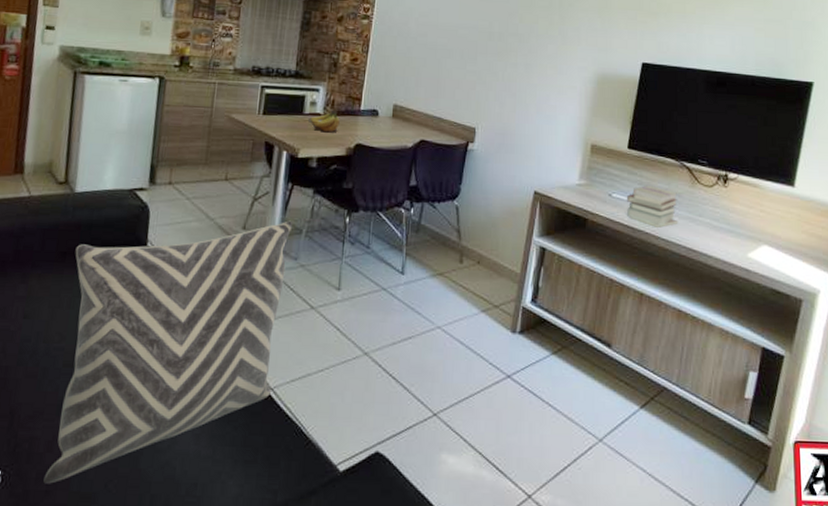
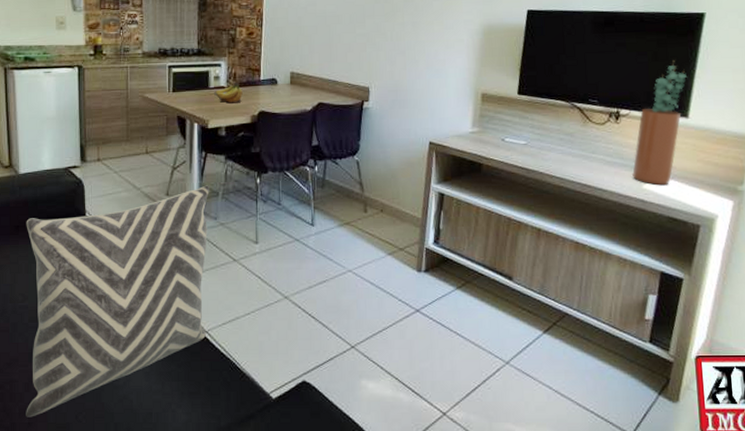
books: present [626,186,679,228] -> none [519,128,572,167]
vase: none [738,127,794,256] -> present [632,61,687,186]

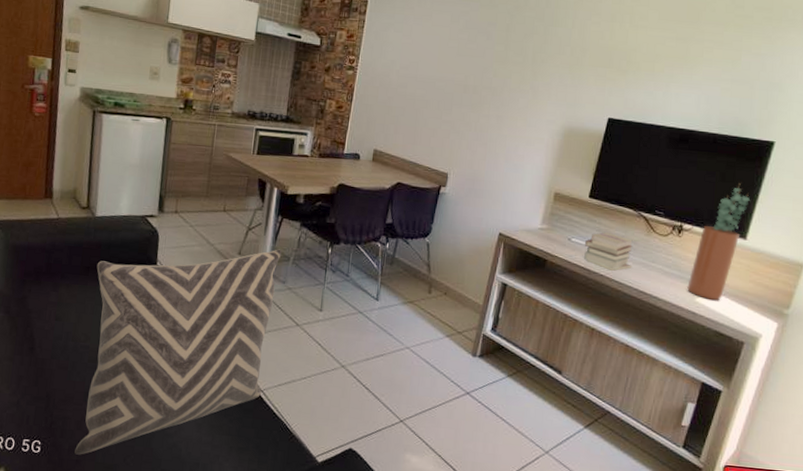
fruit: present [214,83,243,104] -> none [297,153,325,173]
books: none [519,128,572,167] -> present [584,232,633,271]

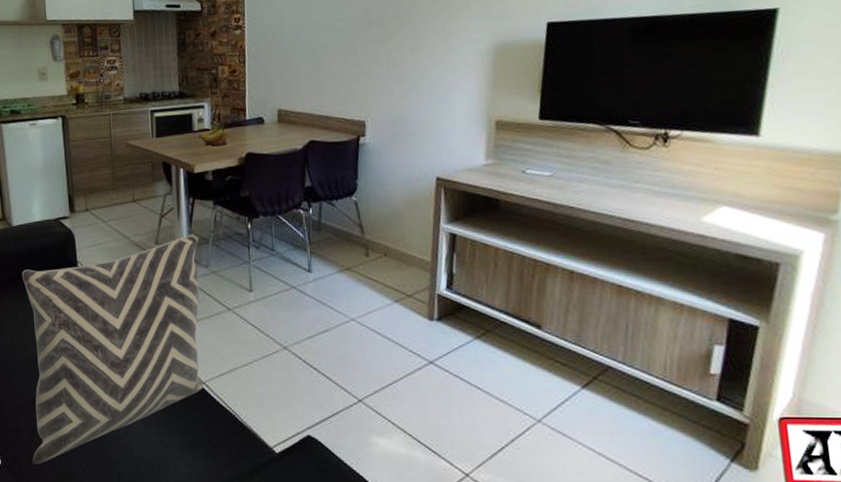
fruit: none [297,153,325,173] -> present [198,124,228,146]
books: present [584,232,633,271] -> none [543,156,610,200]
vase: present [687,183,750,301] -> none [687,68,756,218]

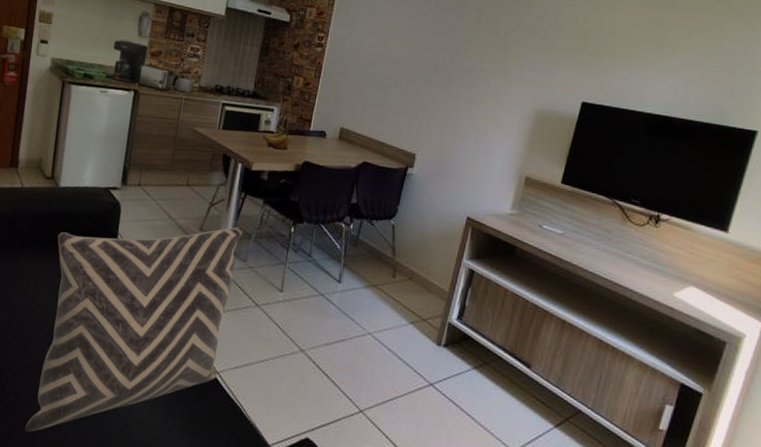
coffee maker: none [31,67,67,112] -> present [105,40,149,84]
toaster: none [61,86,98,112] -> present [137,63,175,92]
kettle: none [97,85,121,108] -> present [172,70,197,93]

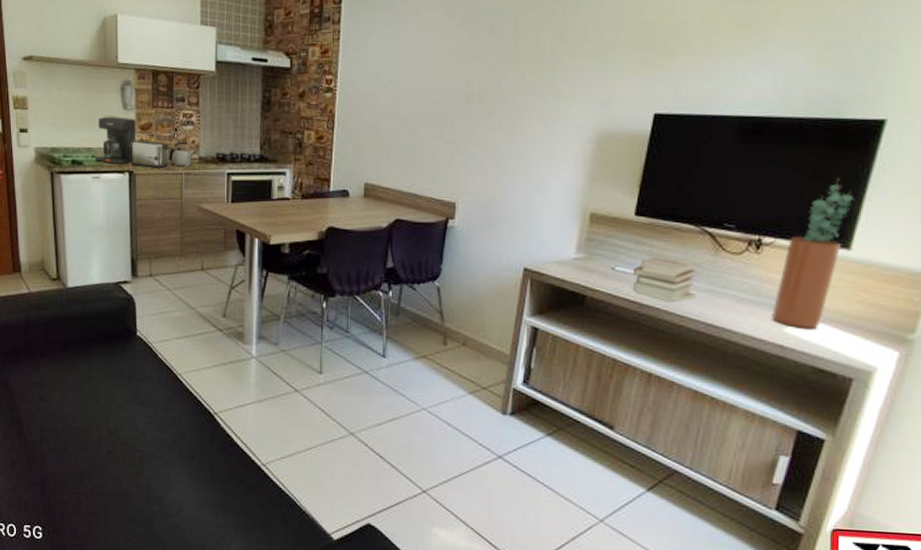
pillow: present [25,226,244,432] -> none [75,307,271,540]
fruit: present [262,130,291,150] -> none [277,194,309,217]
books: none [556,220,607,261] -> present [632,256,697,302]
vase: none [665,173,731,297] -> present [772,179,853,330]

